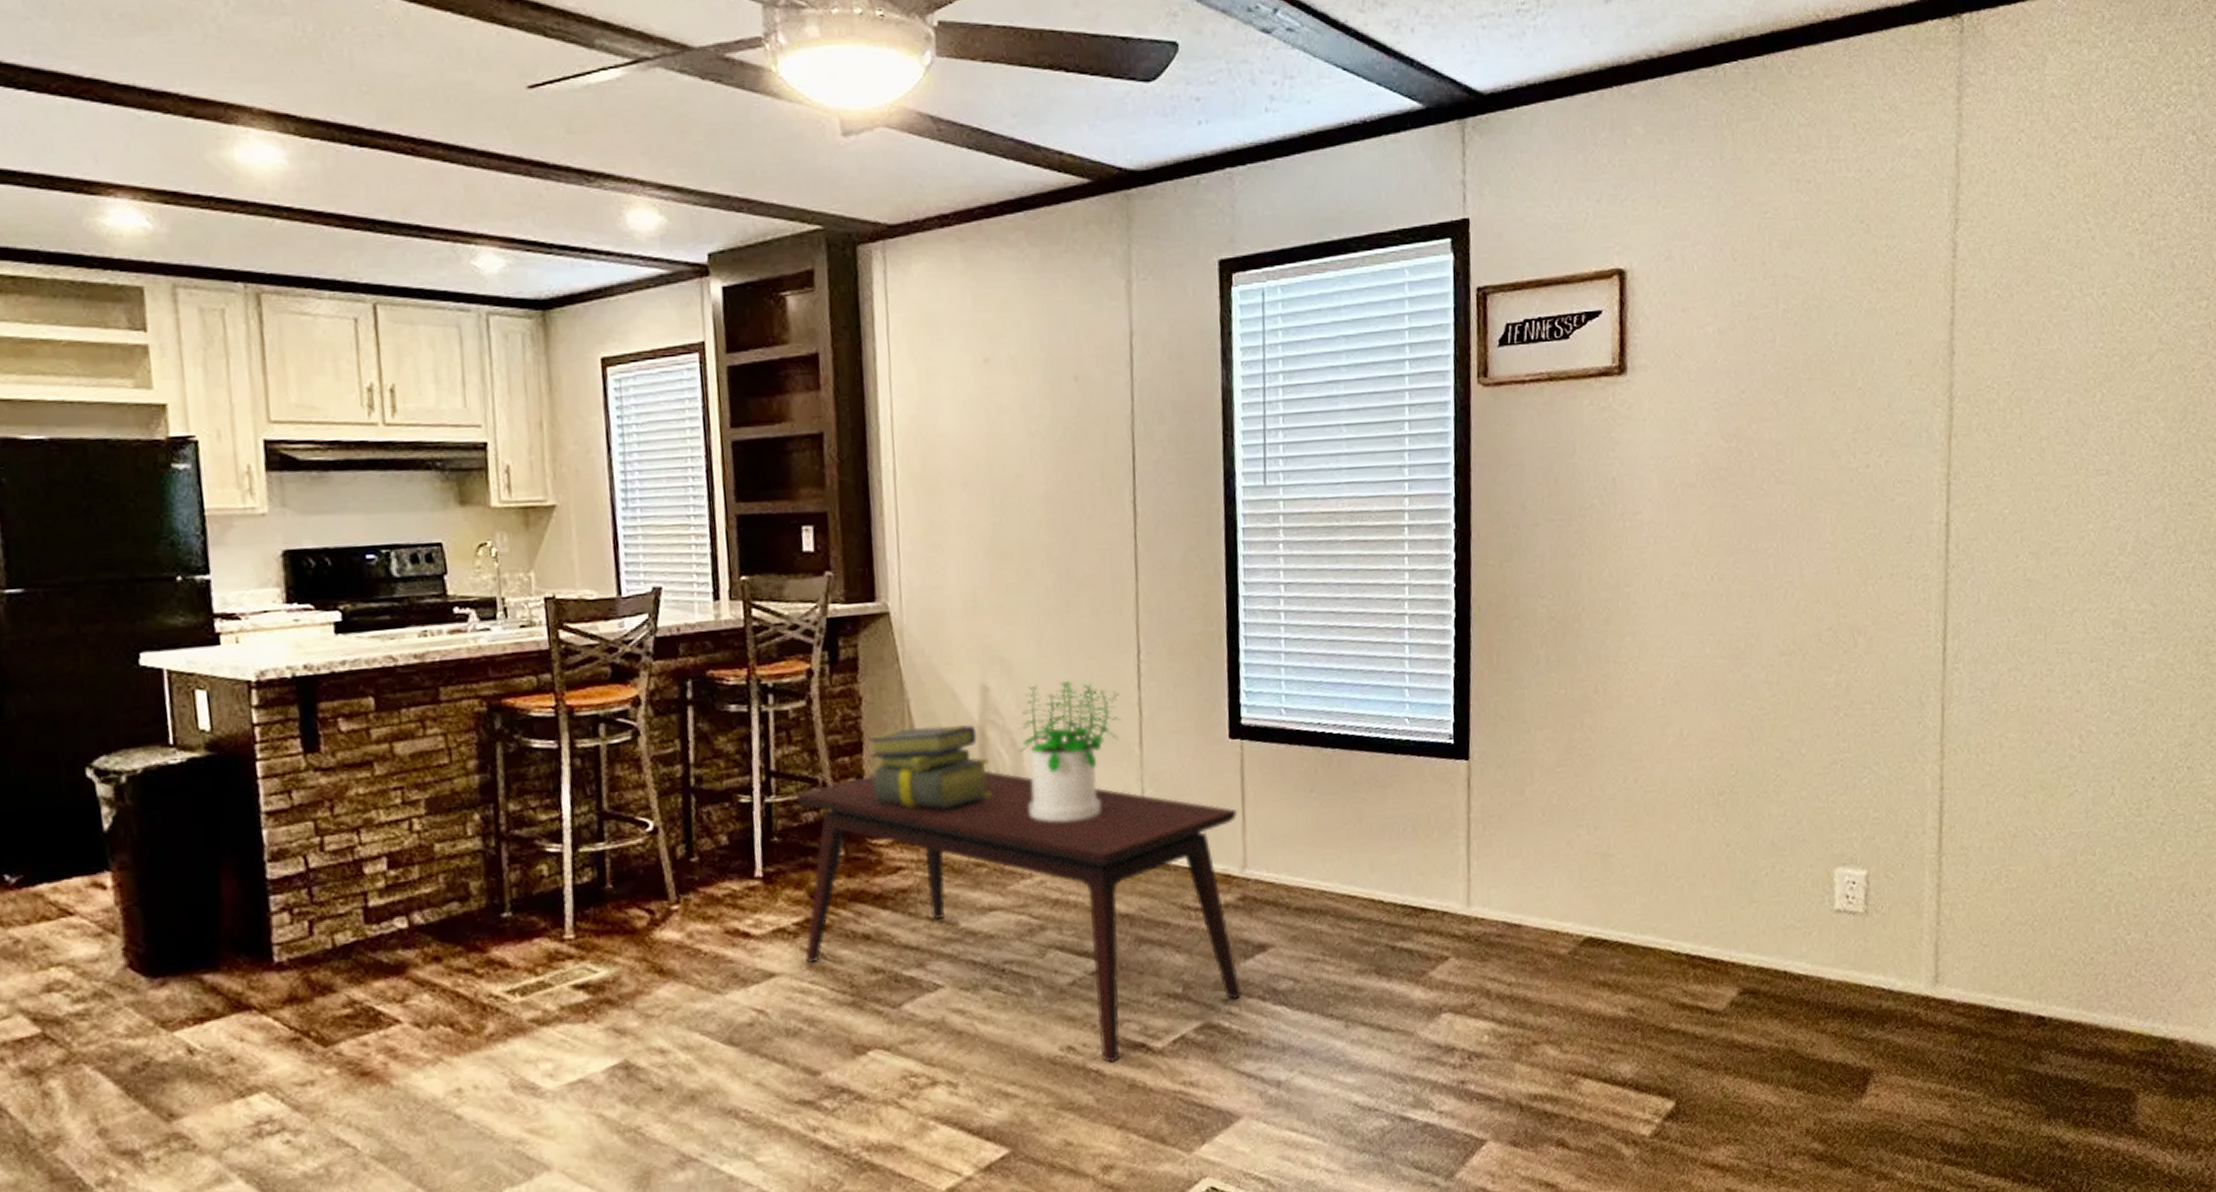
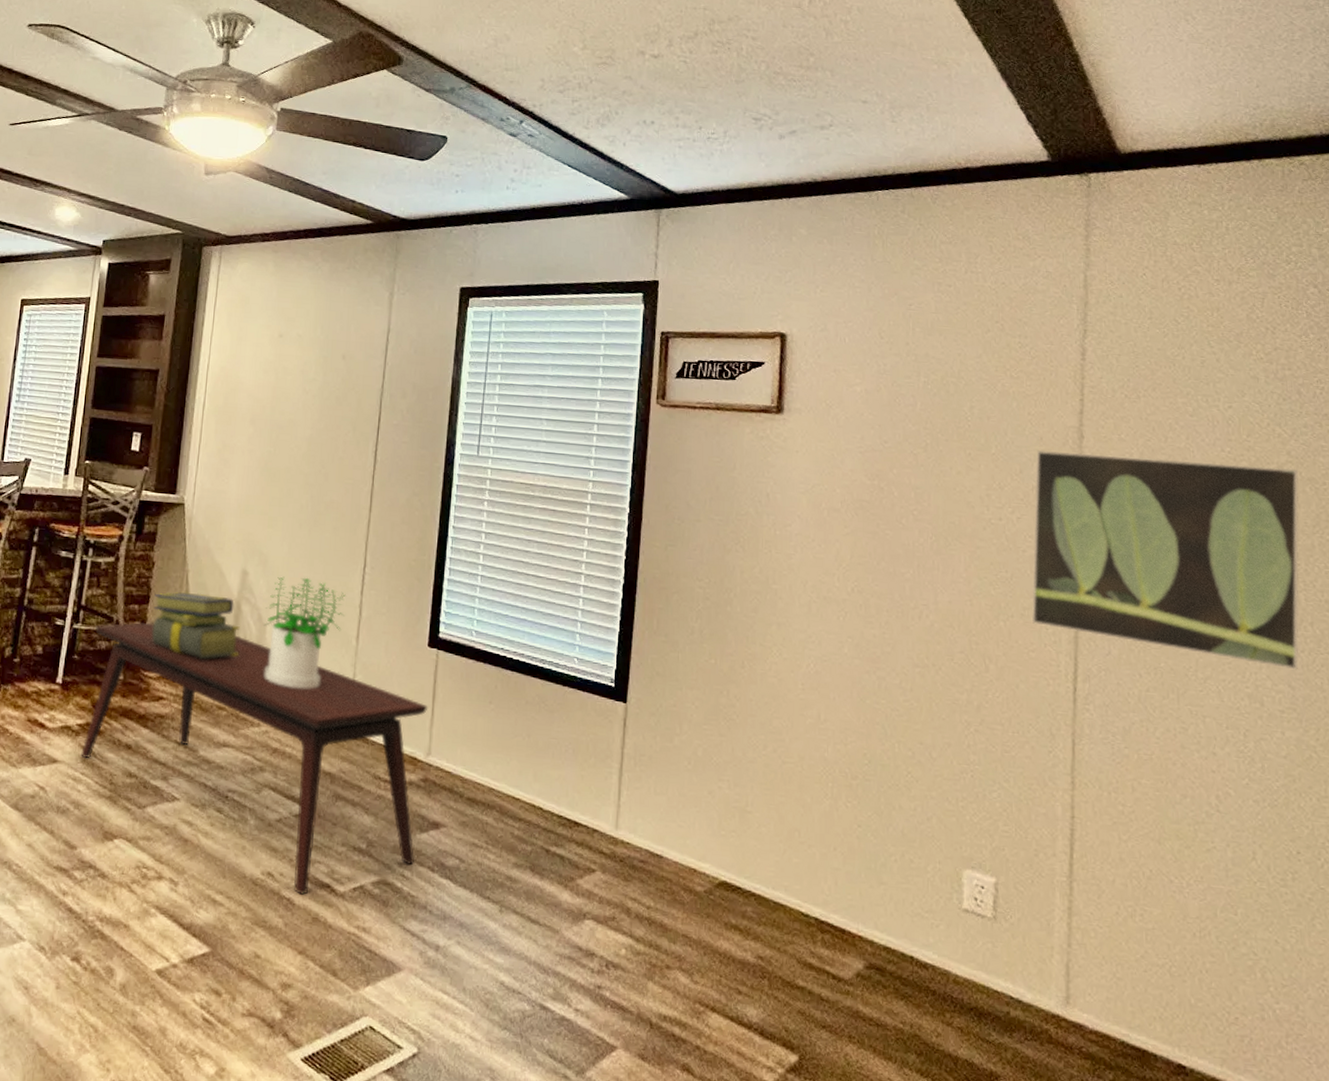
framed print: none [1900,357,2169,586] -> present [1031,450,1299,670]

